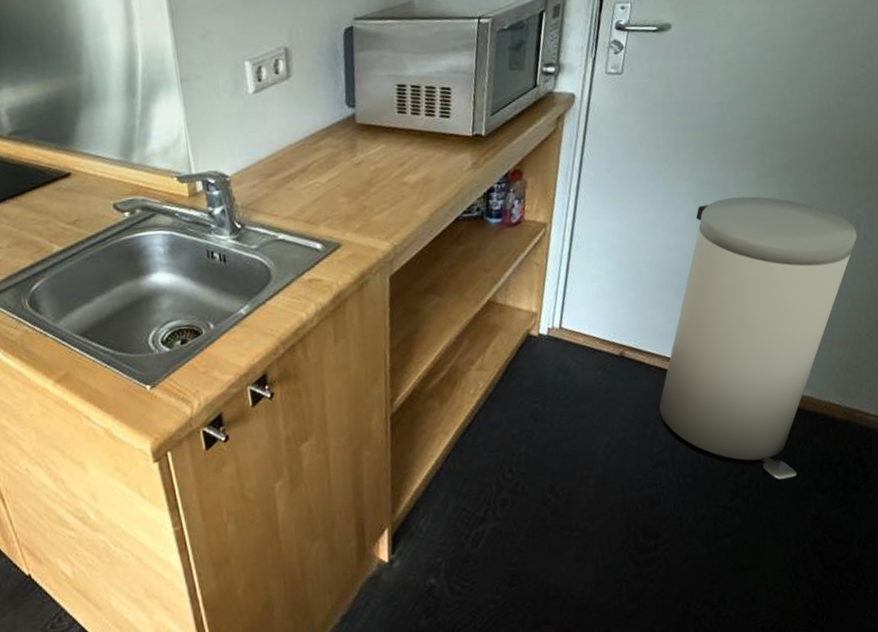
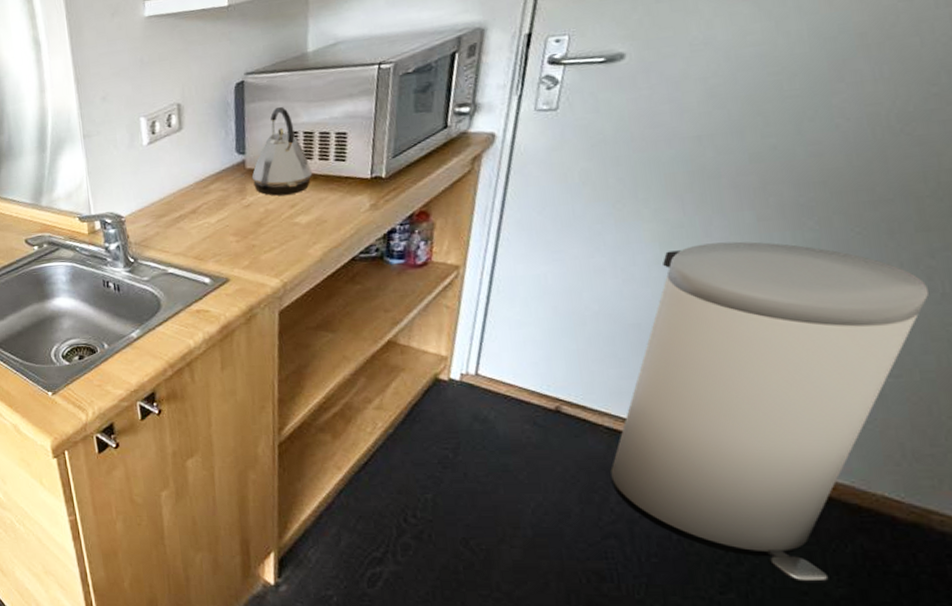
kettle: none [361,56,420,153] -> present [251,106,313,196]

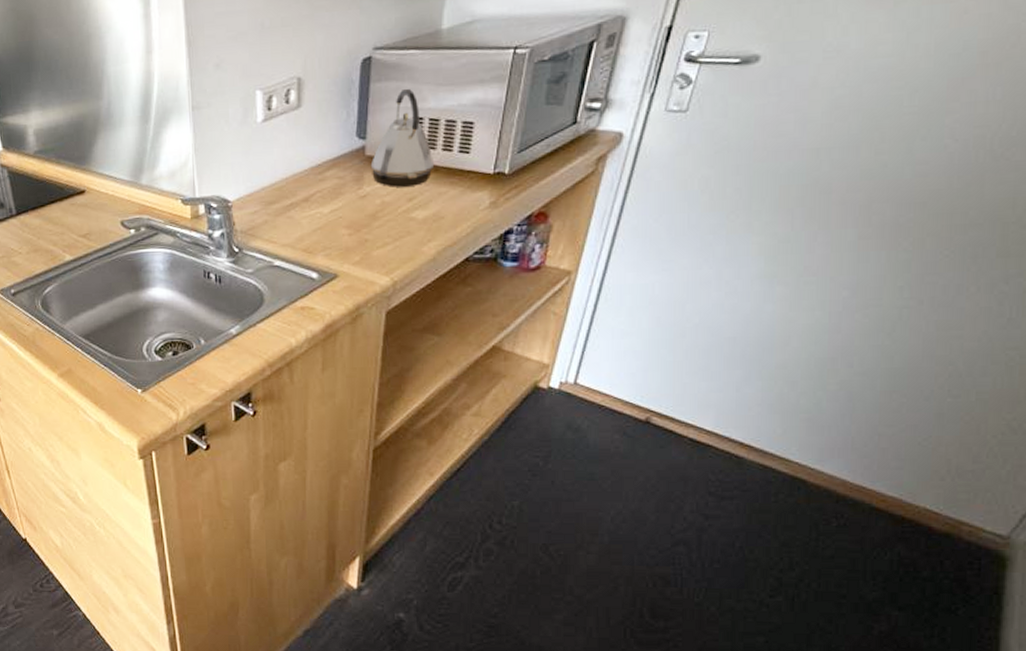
pedal bin: present [610,241,929,584] -> none [688,259,997,588]

